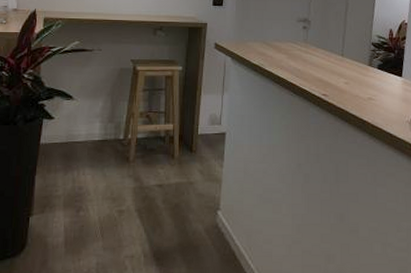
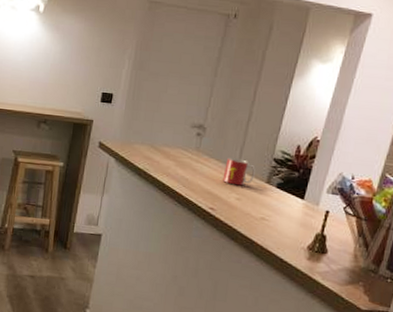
mug: none [330,46,358,71] -> present [222,158,256,186]

